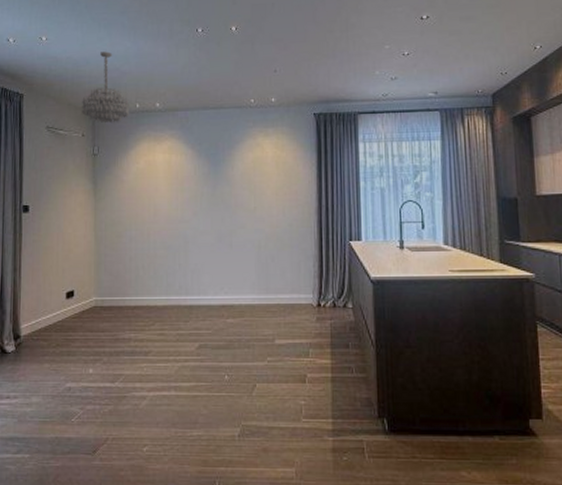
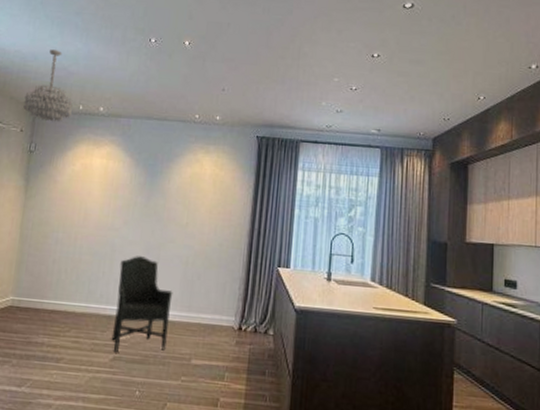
chair: none [195,245,250,341] -> present [111,256,173,353]

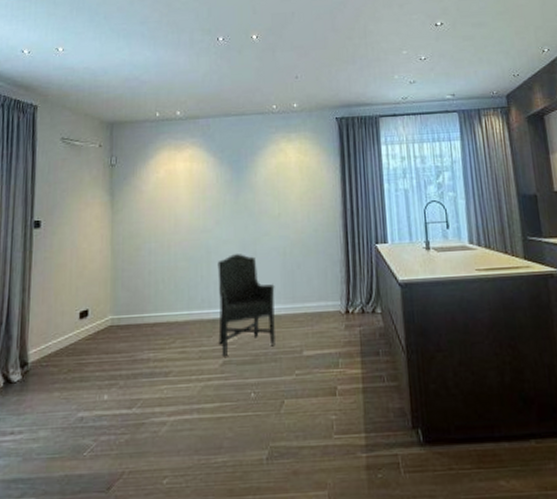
chandelier: present [23,49,73,122] -> none [99,61,149,133]

